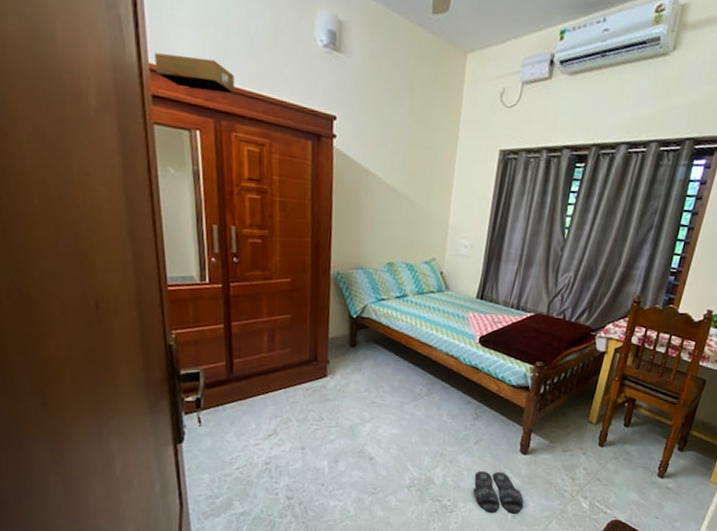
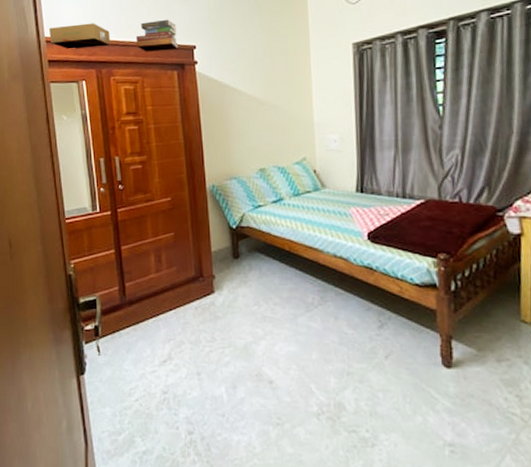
books: none [265,74,317,117] -> present [135,19,179,52]
slippers: present [472,471,524,514] -> none [393,391,461,447]

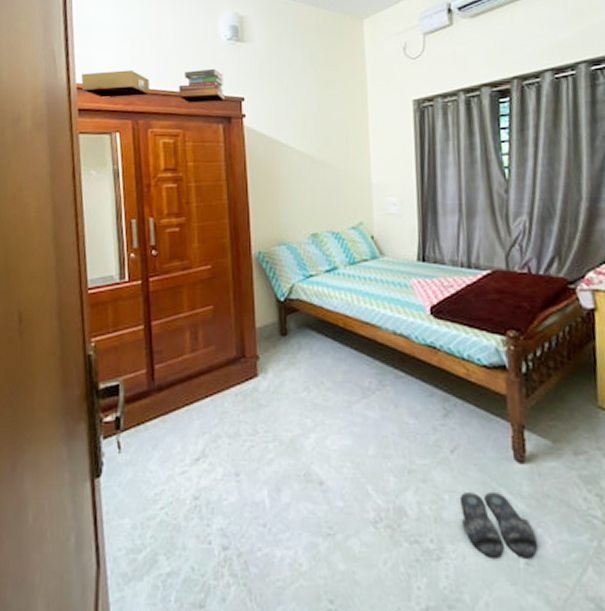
slippers: none [393,391,461,447] -> present [461,491,537,559]

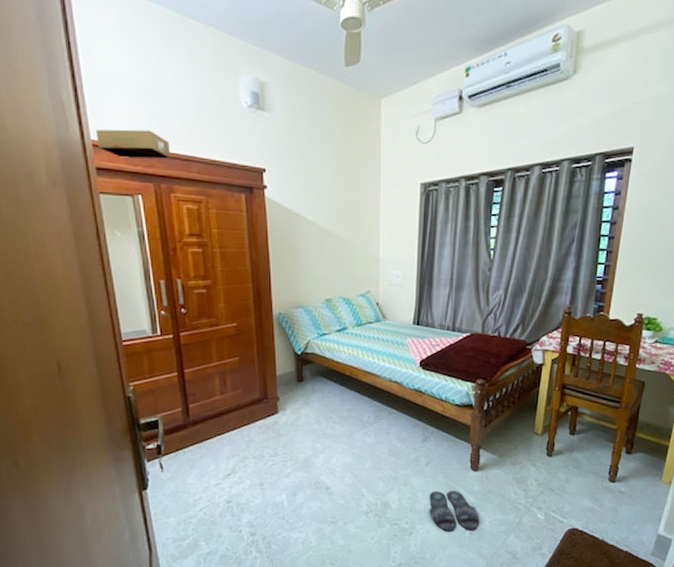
books: present [178,68,226,103] -> none [199,136,248,171]

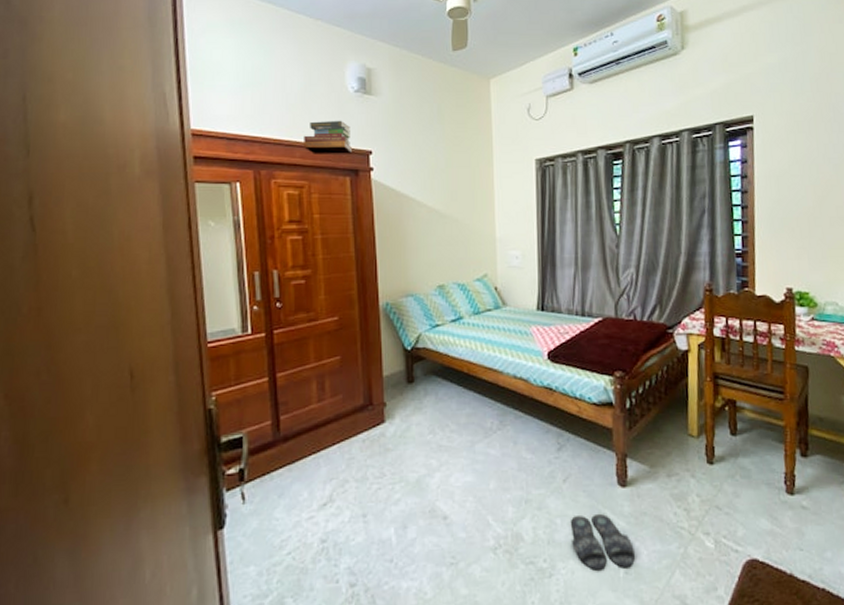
box: present [96,129,171,159] -> none [196,117,273,145]
books: none [199,136,248,171] -> present [303,120,353,154]

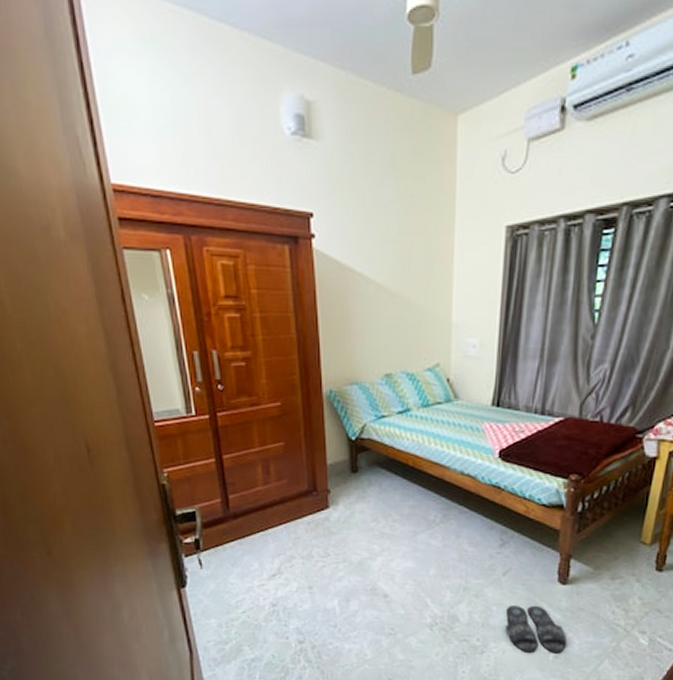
books: present [303,120,353,154] -> none [234,172,292,217]

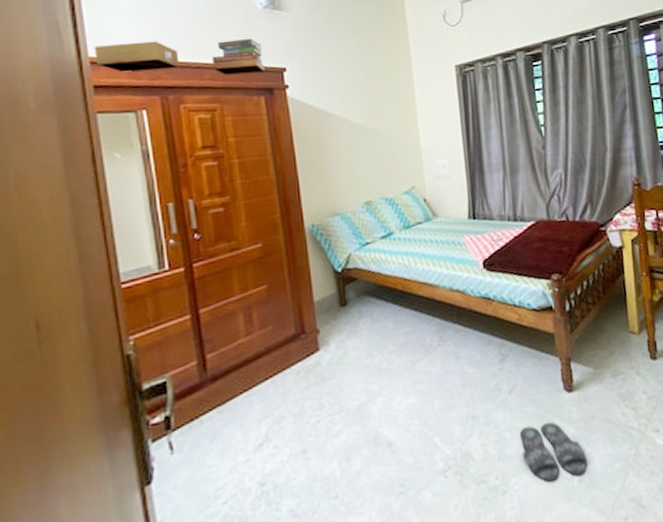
box: none [116,169,202,204] -> present [95,41,180,72]
books: none [234,172,292,217] -> present [211,38,266,75]

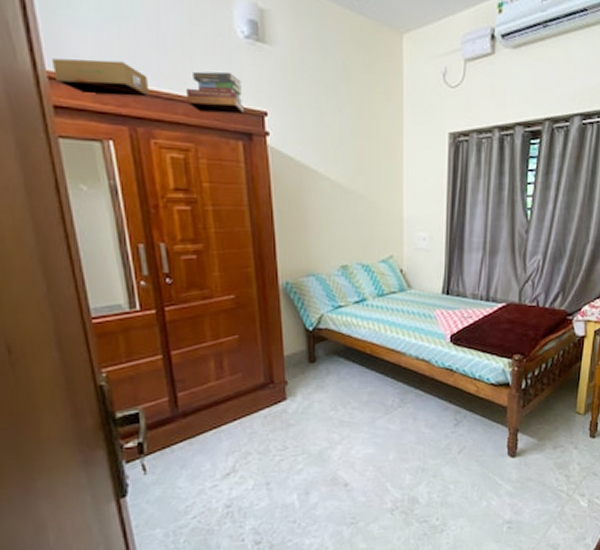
slippers: present [520,421,588,482] -> none [462,479,518,526]

